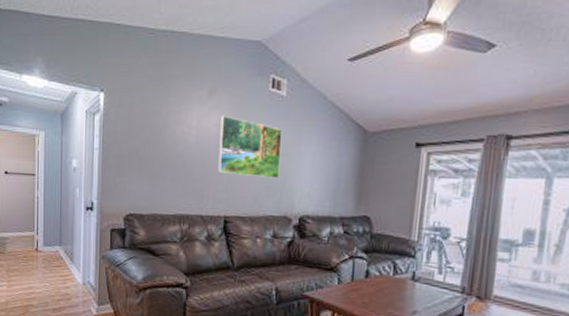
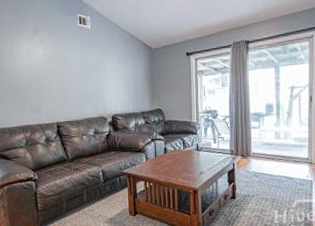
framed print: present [218,115,283,179] -> none [45,47,94,91]

